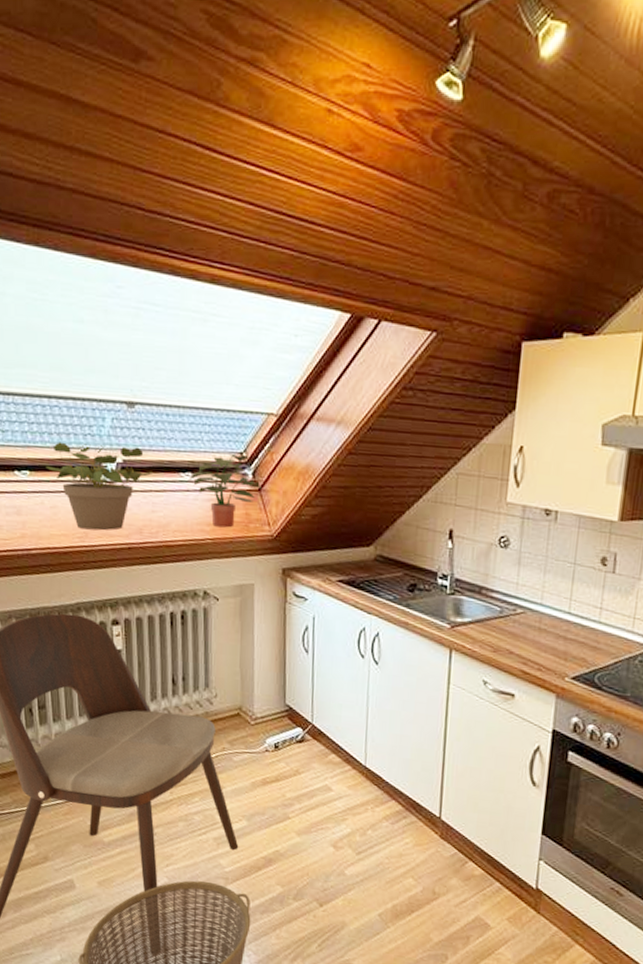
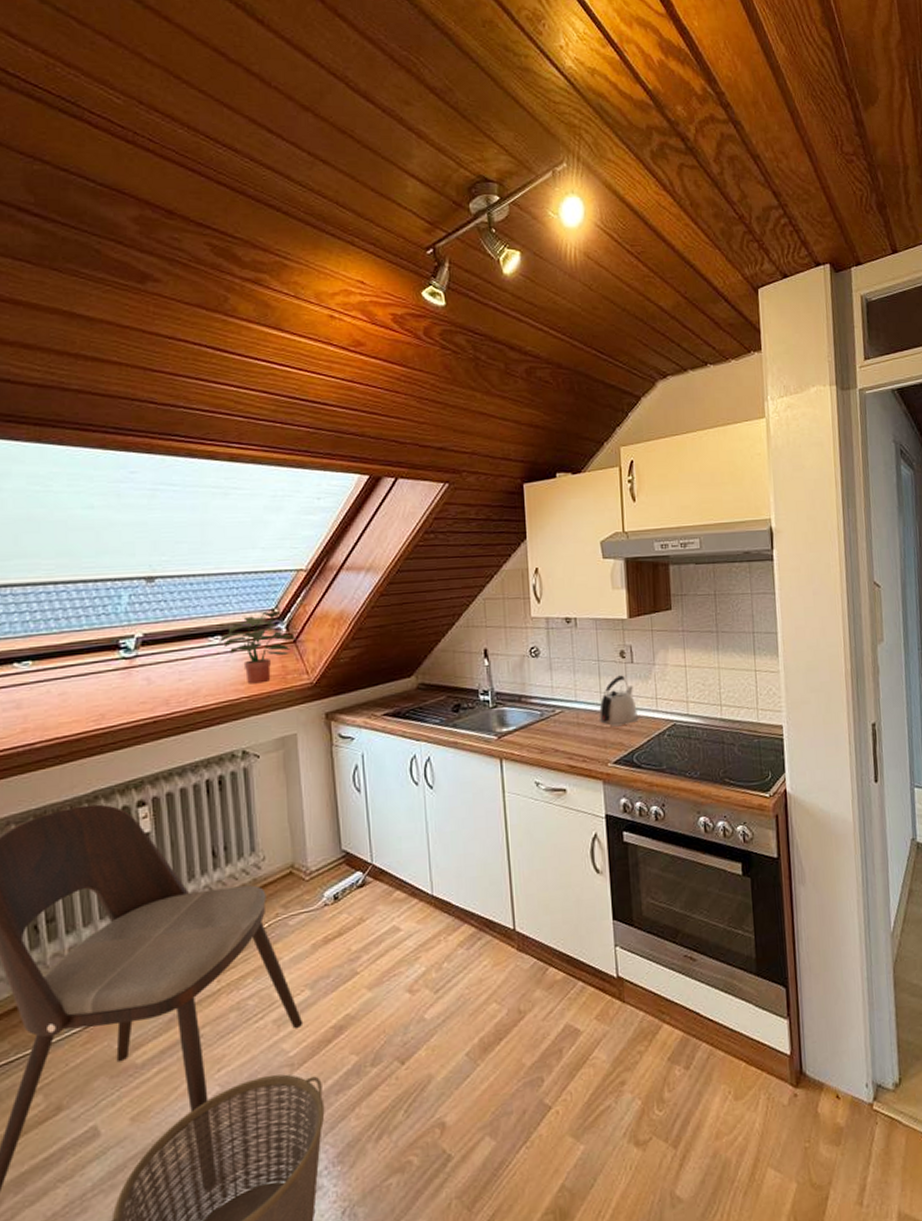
potted plant: present [45,442,152,531] -> none [52,619,178,712]
kettle: none [563,584,610,641] -> present [598,675,638,727]

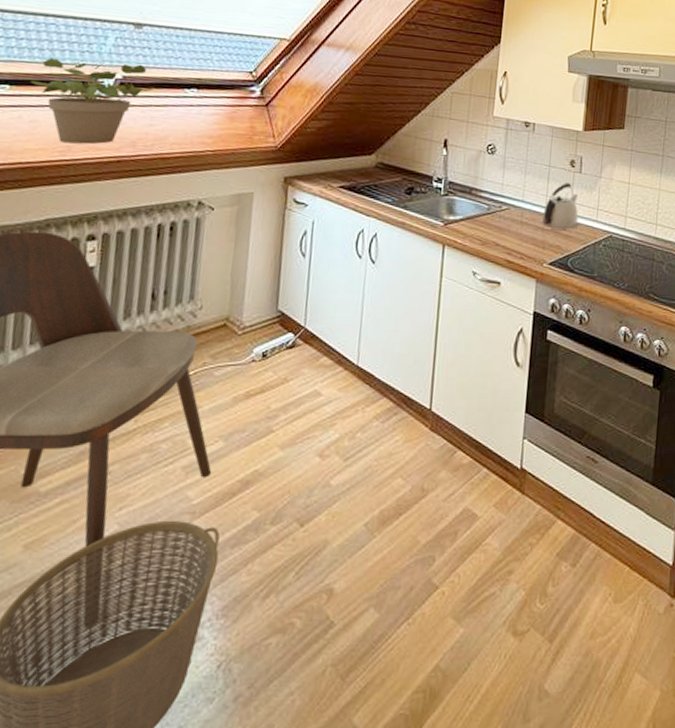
potted plant: none [52,619,178,712] -> present [30,57,155,145]
potted plant: present [220,610,296,684] -> none [195,72,269,140]

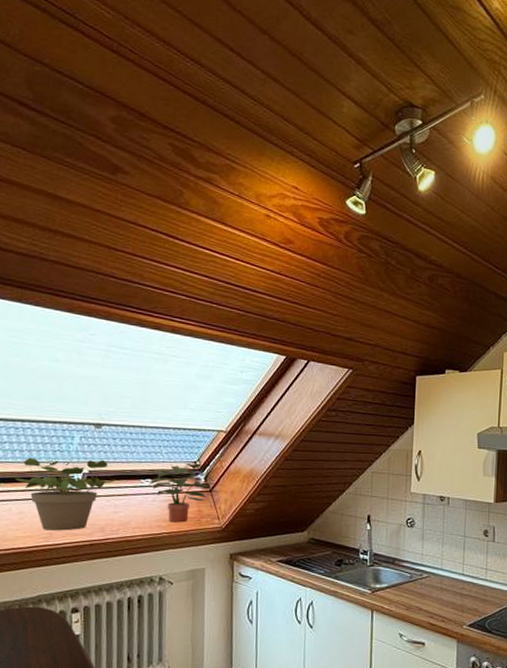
potted plant: none [195,72,269,140] -> present [150,462,212,523]
kettle: present [541,183,579,231] -> none [459,551,494,595]

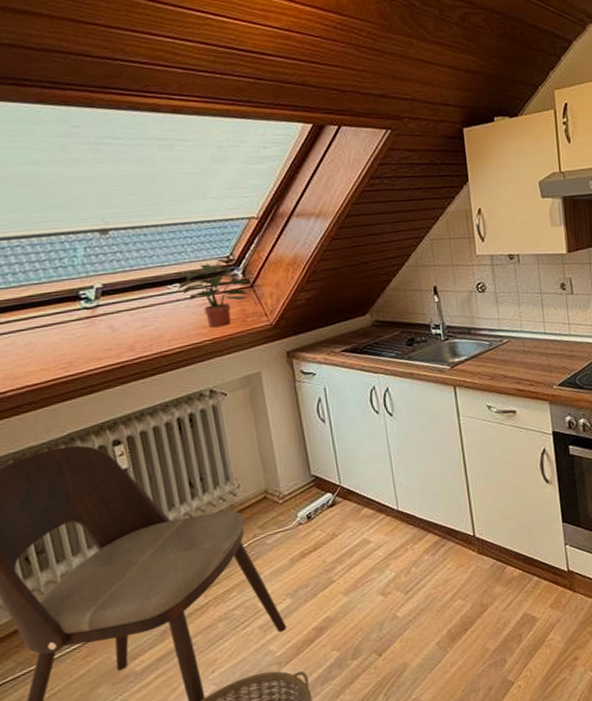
potted plant: present [15,457,116,531] -> none [13,269,137,360]

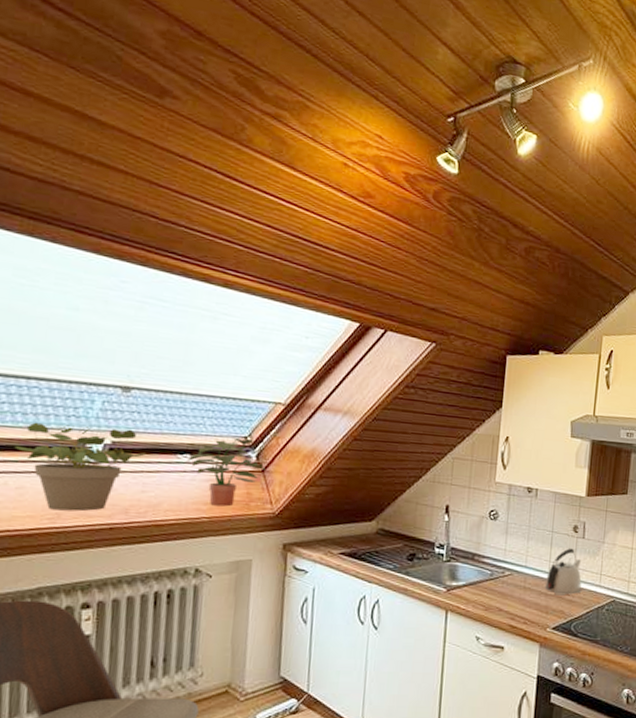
potted plant: none [13,269,137,360] -> present [14,422,146,512]
kettle: none [543,305,579,354] -> present [544,548,582,596]

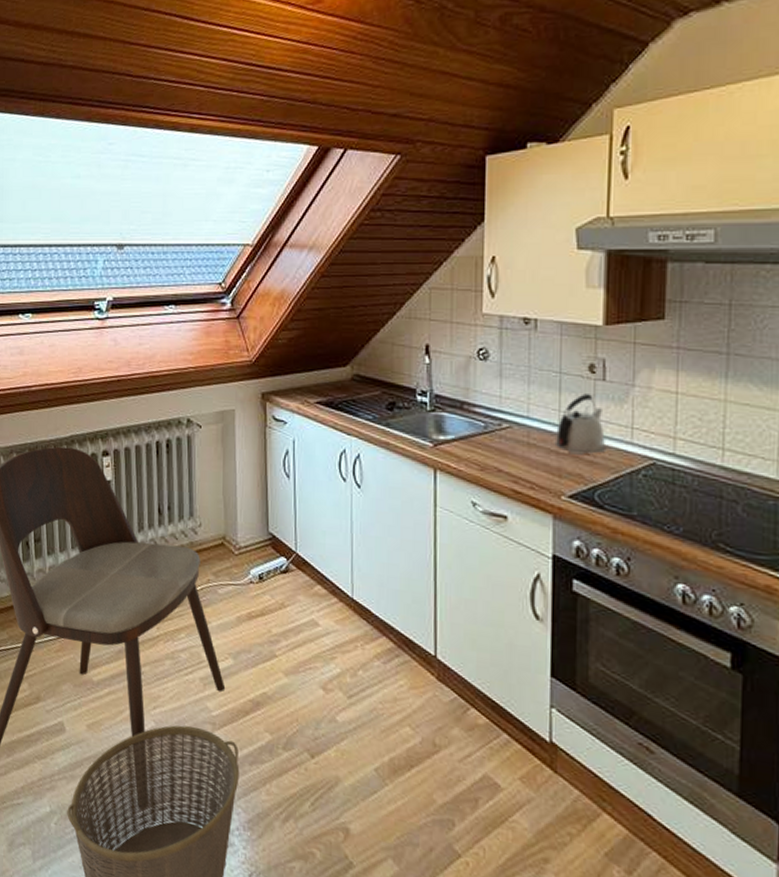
potted plant: present [14,422,146,512] -> none [46,285,139,366]
potted plant: present [188,437,265,507] -> none [174,284,240,356]

